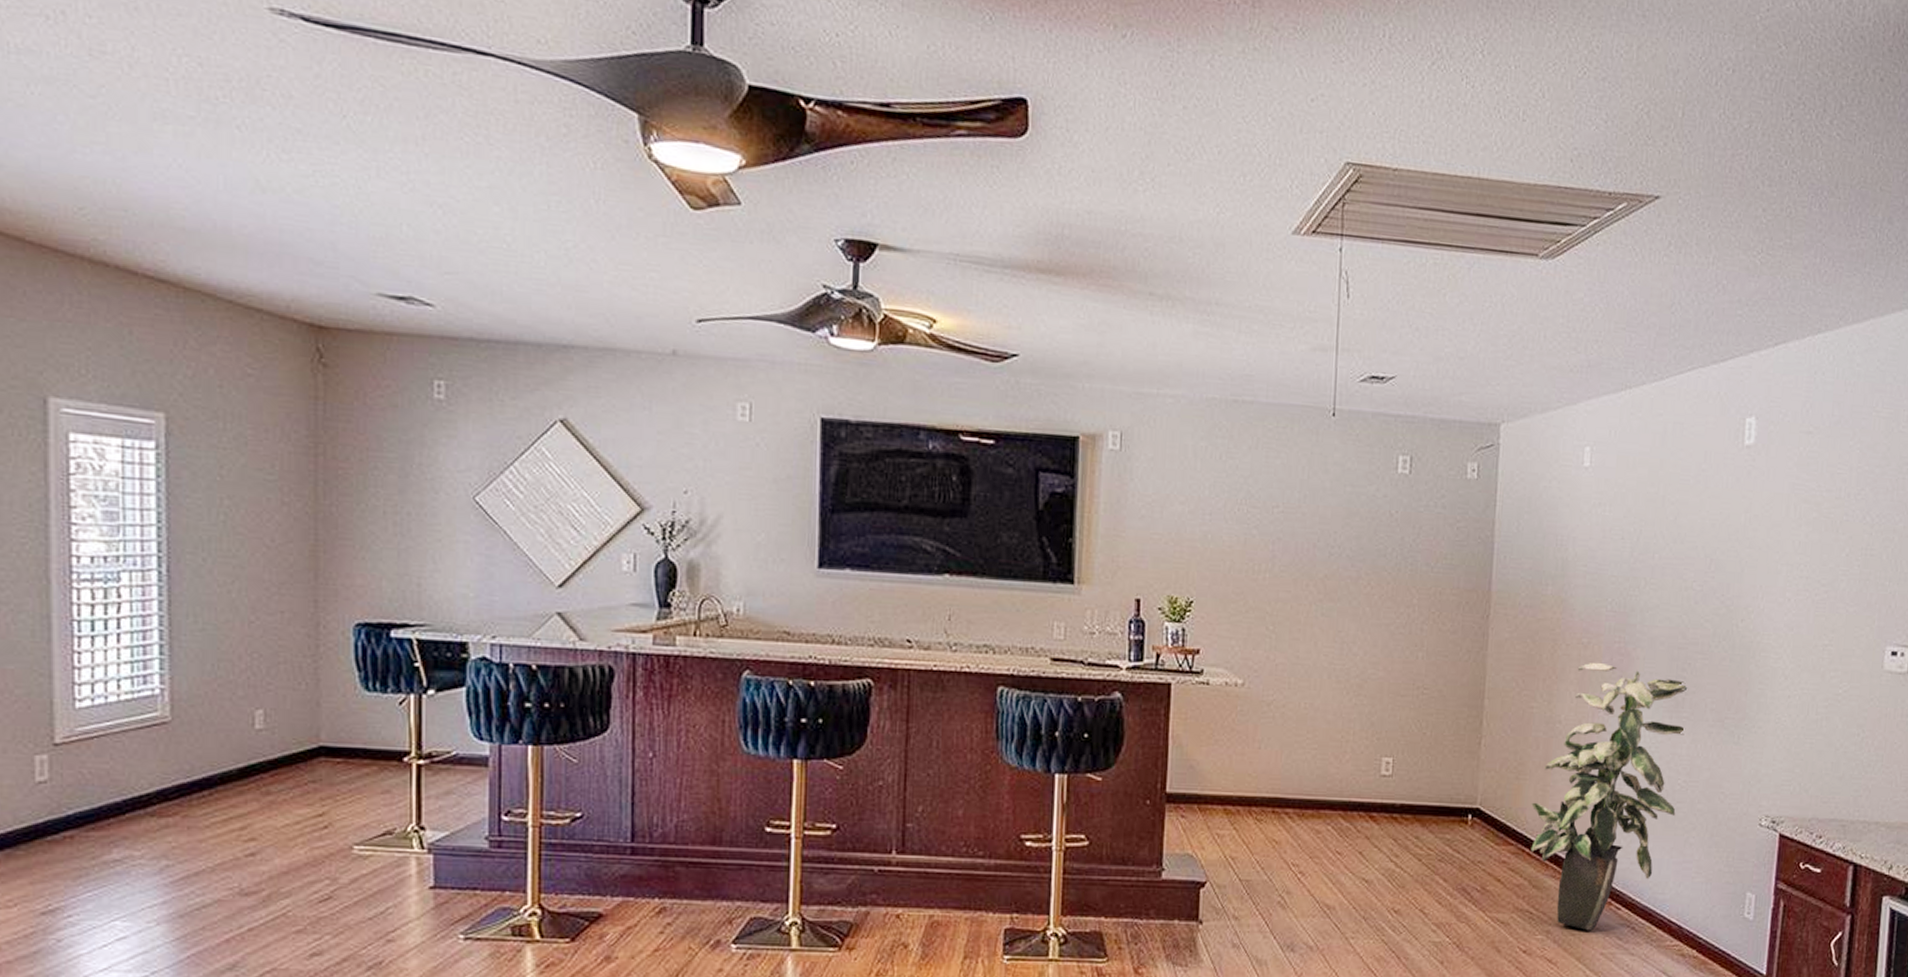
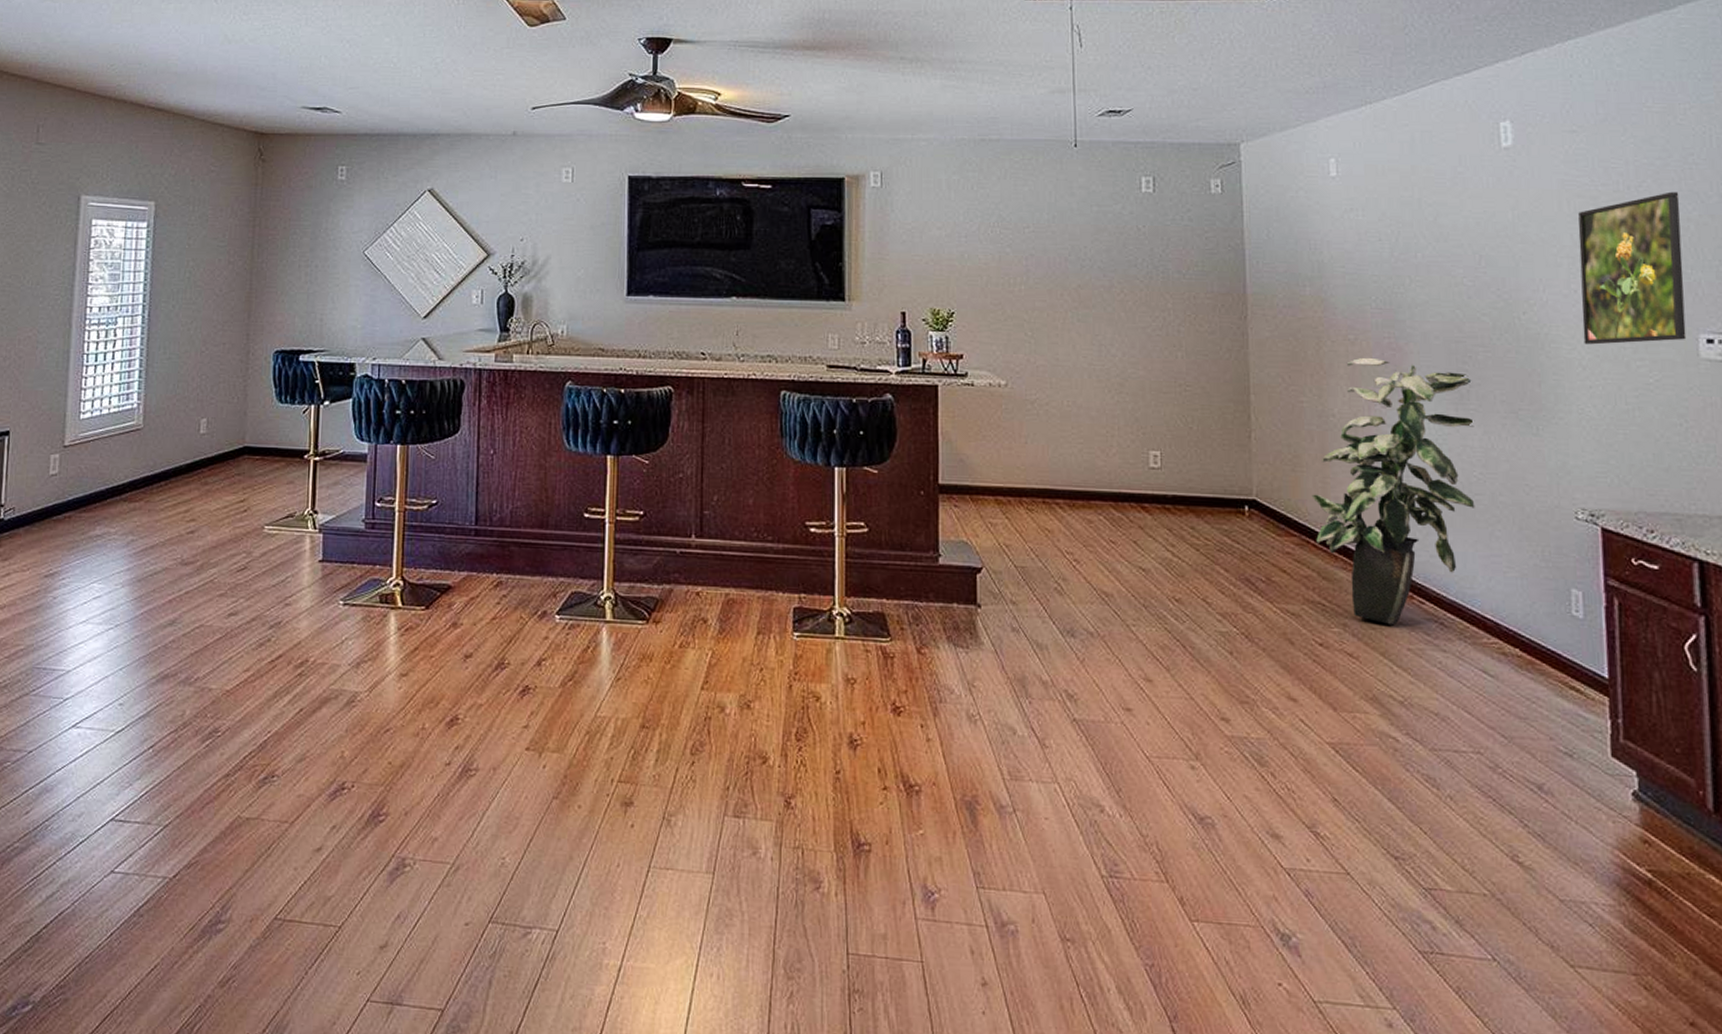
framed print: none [1789,501,1890,655] -> present [1578,191,1687,345]

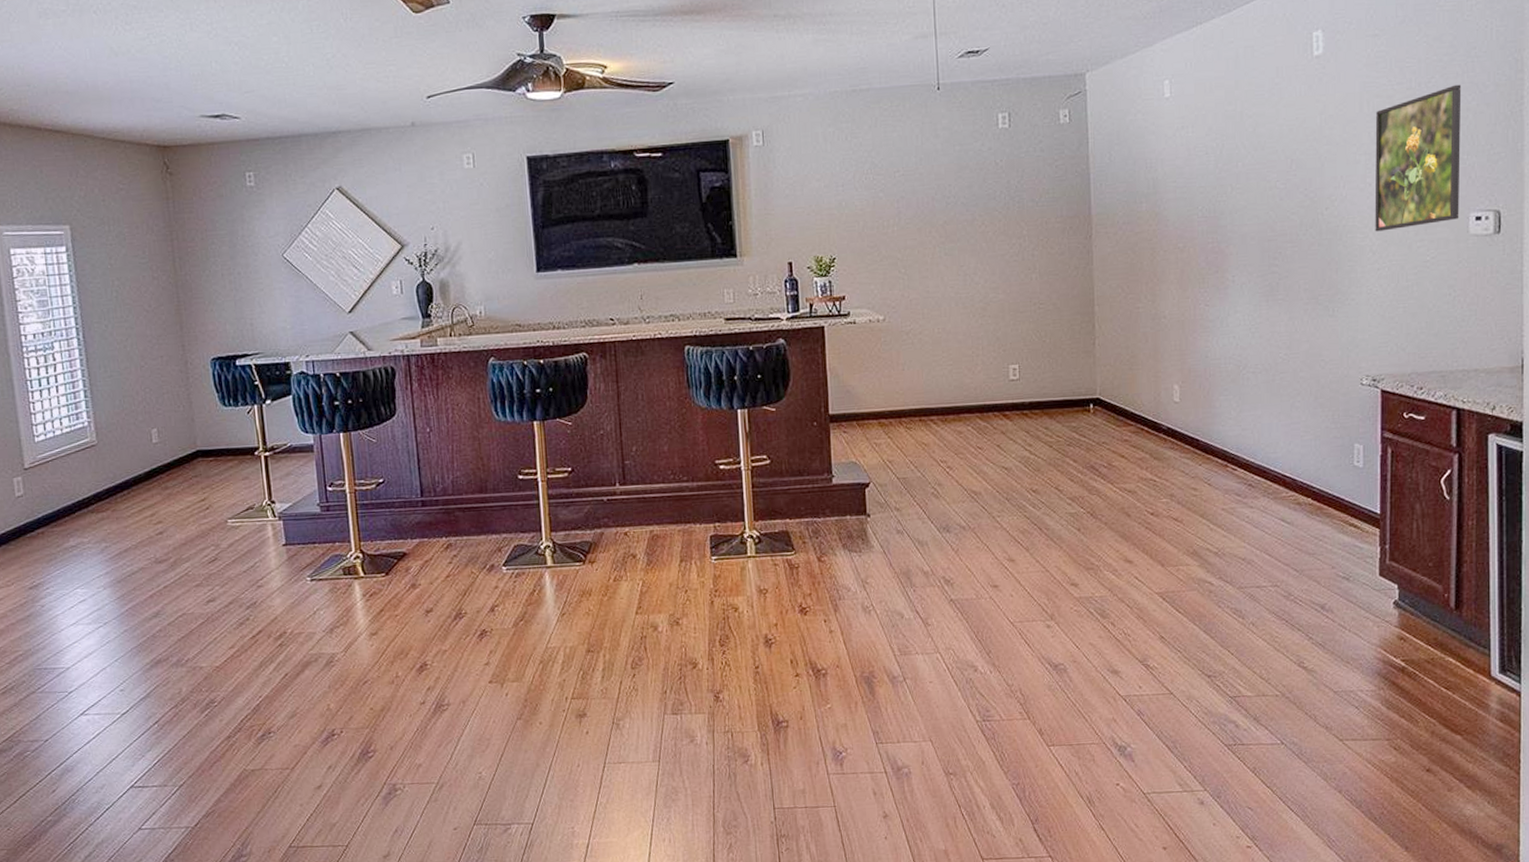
indoor plant: present [1311,357,1475,626] -> none [1146,262,1281,491]

